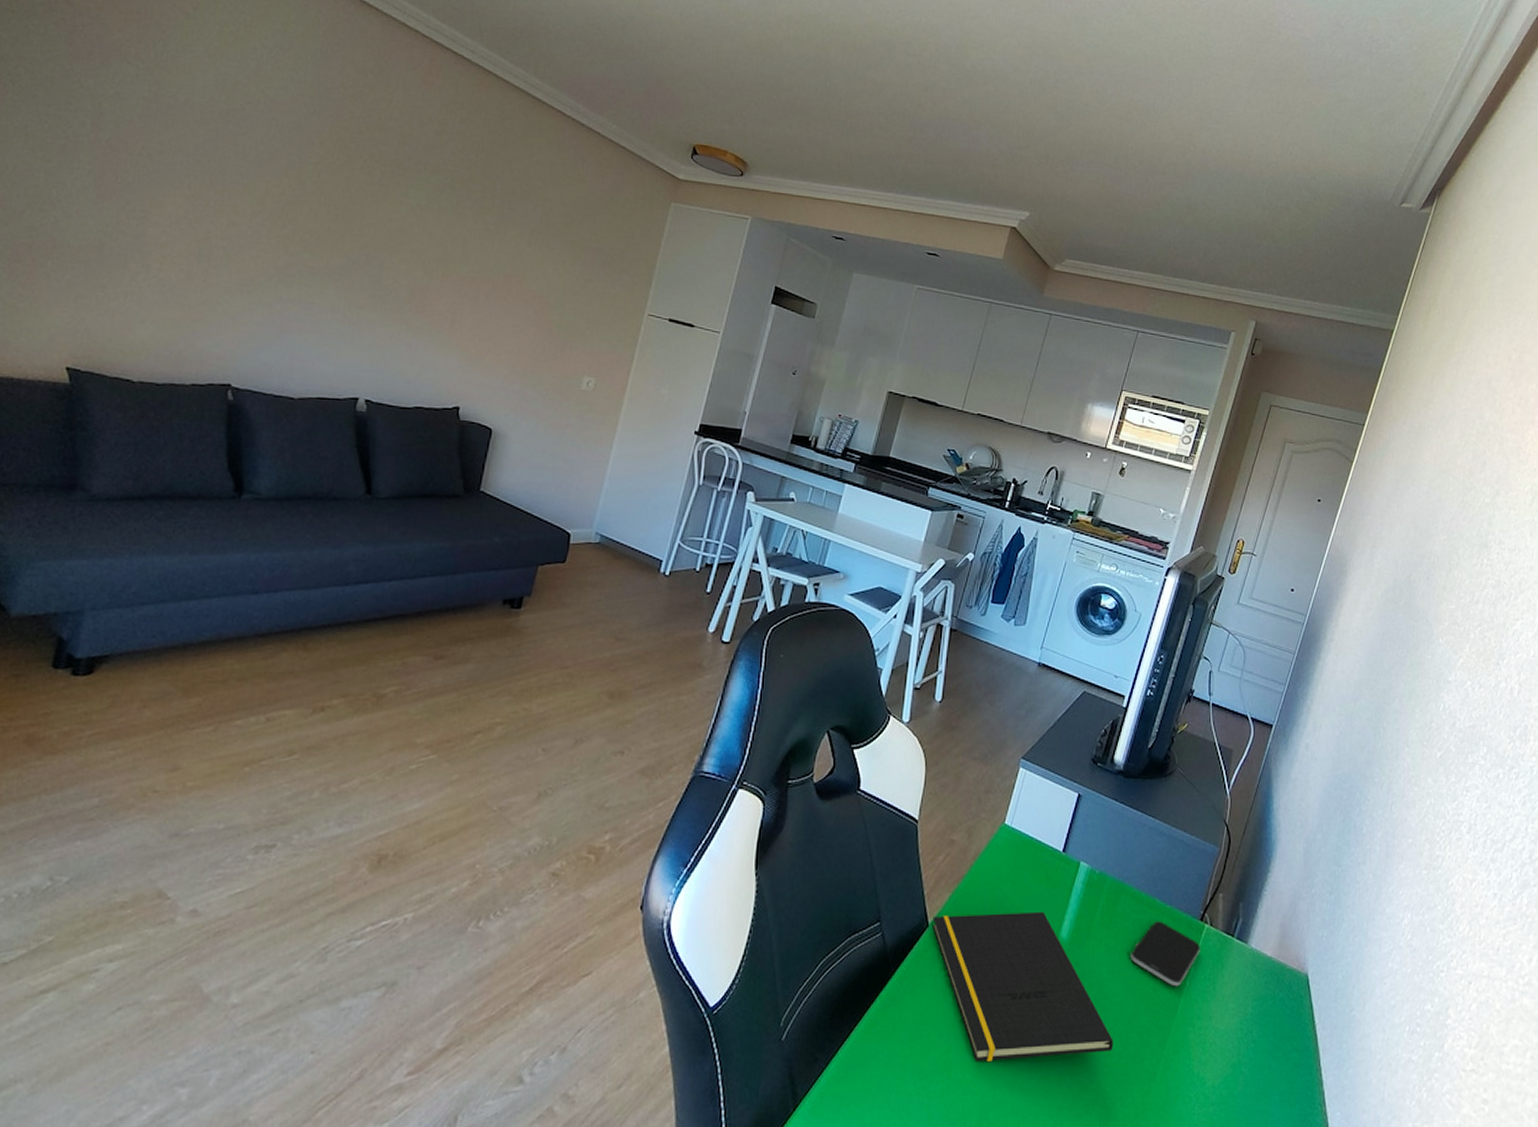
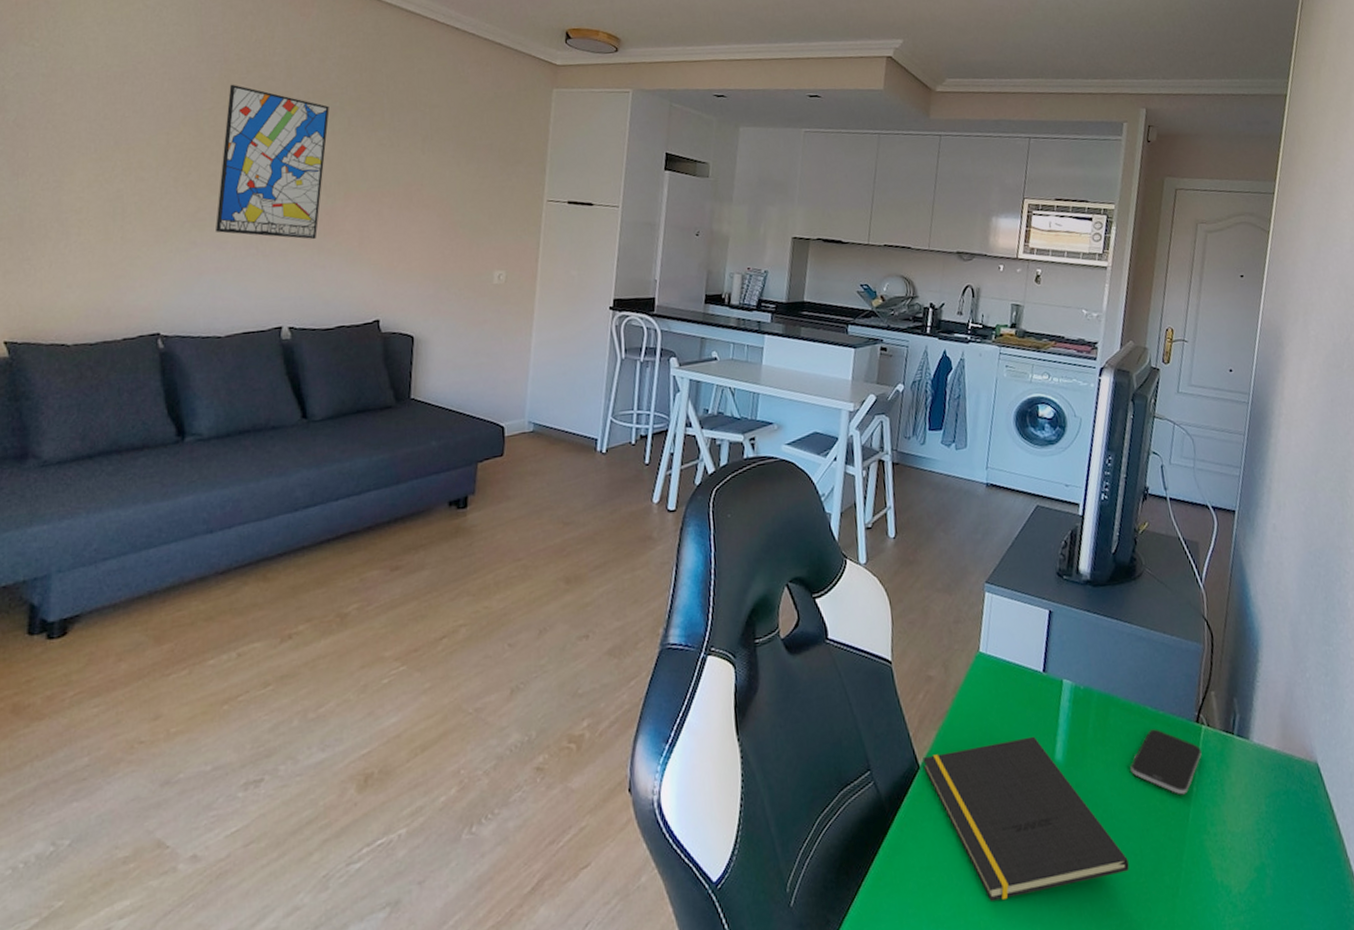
wall art: none [304,141,439,315] -> present [216,84,329,240]

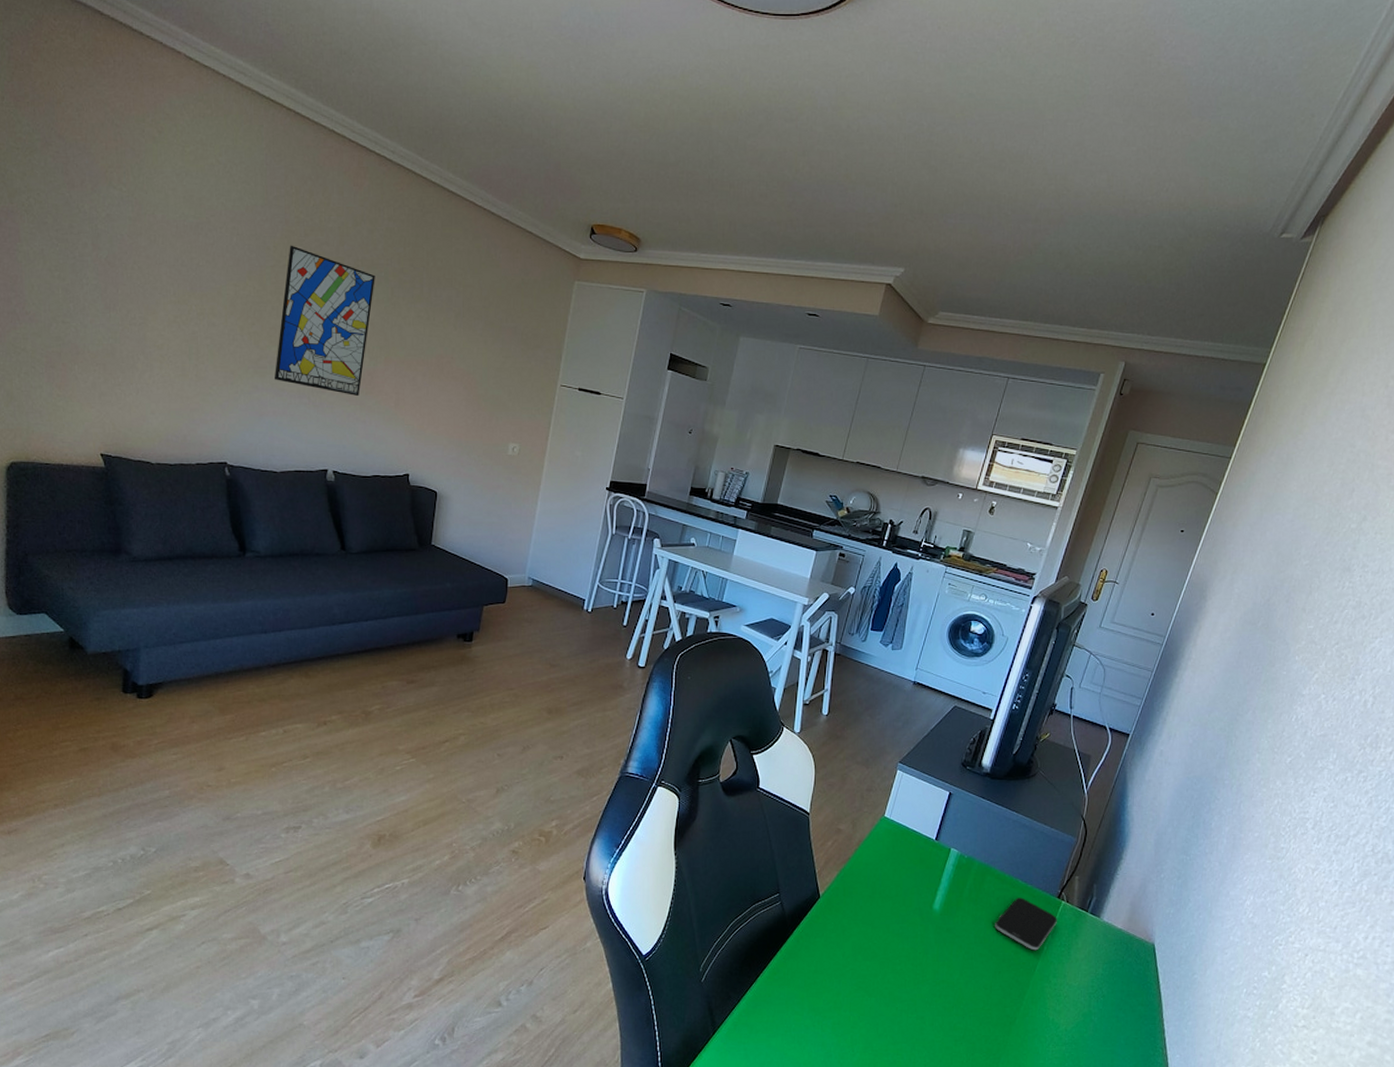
notepad: present [922,736,1130,901] -> none [823,888,979,1004]

